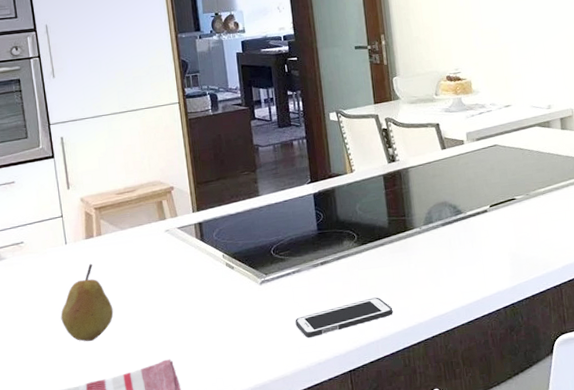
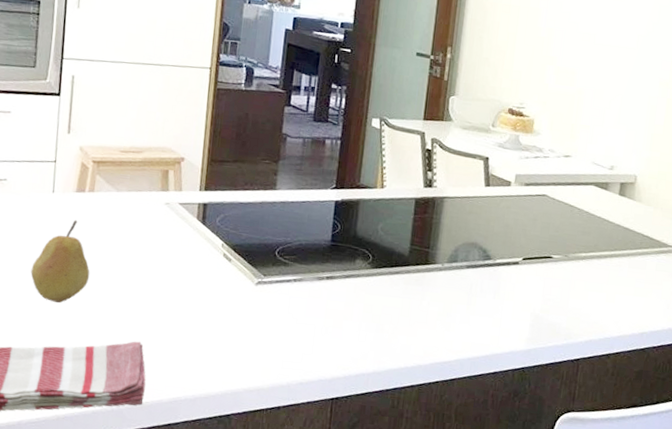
cell phone: present [295,297,393,338] -> none [284,326,393,354]

